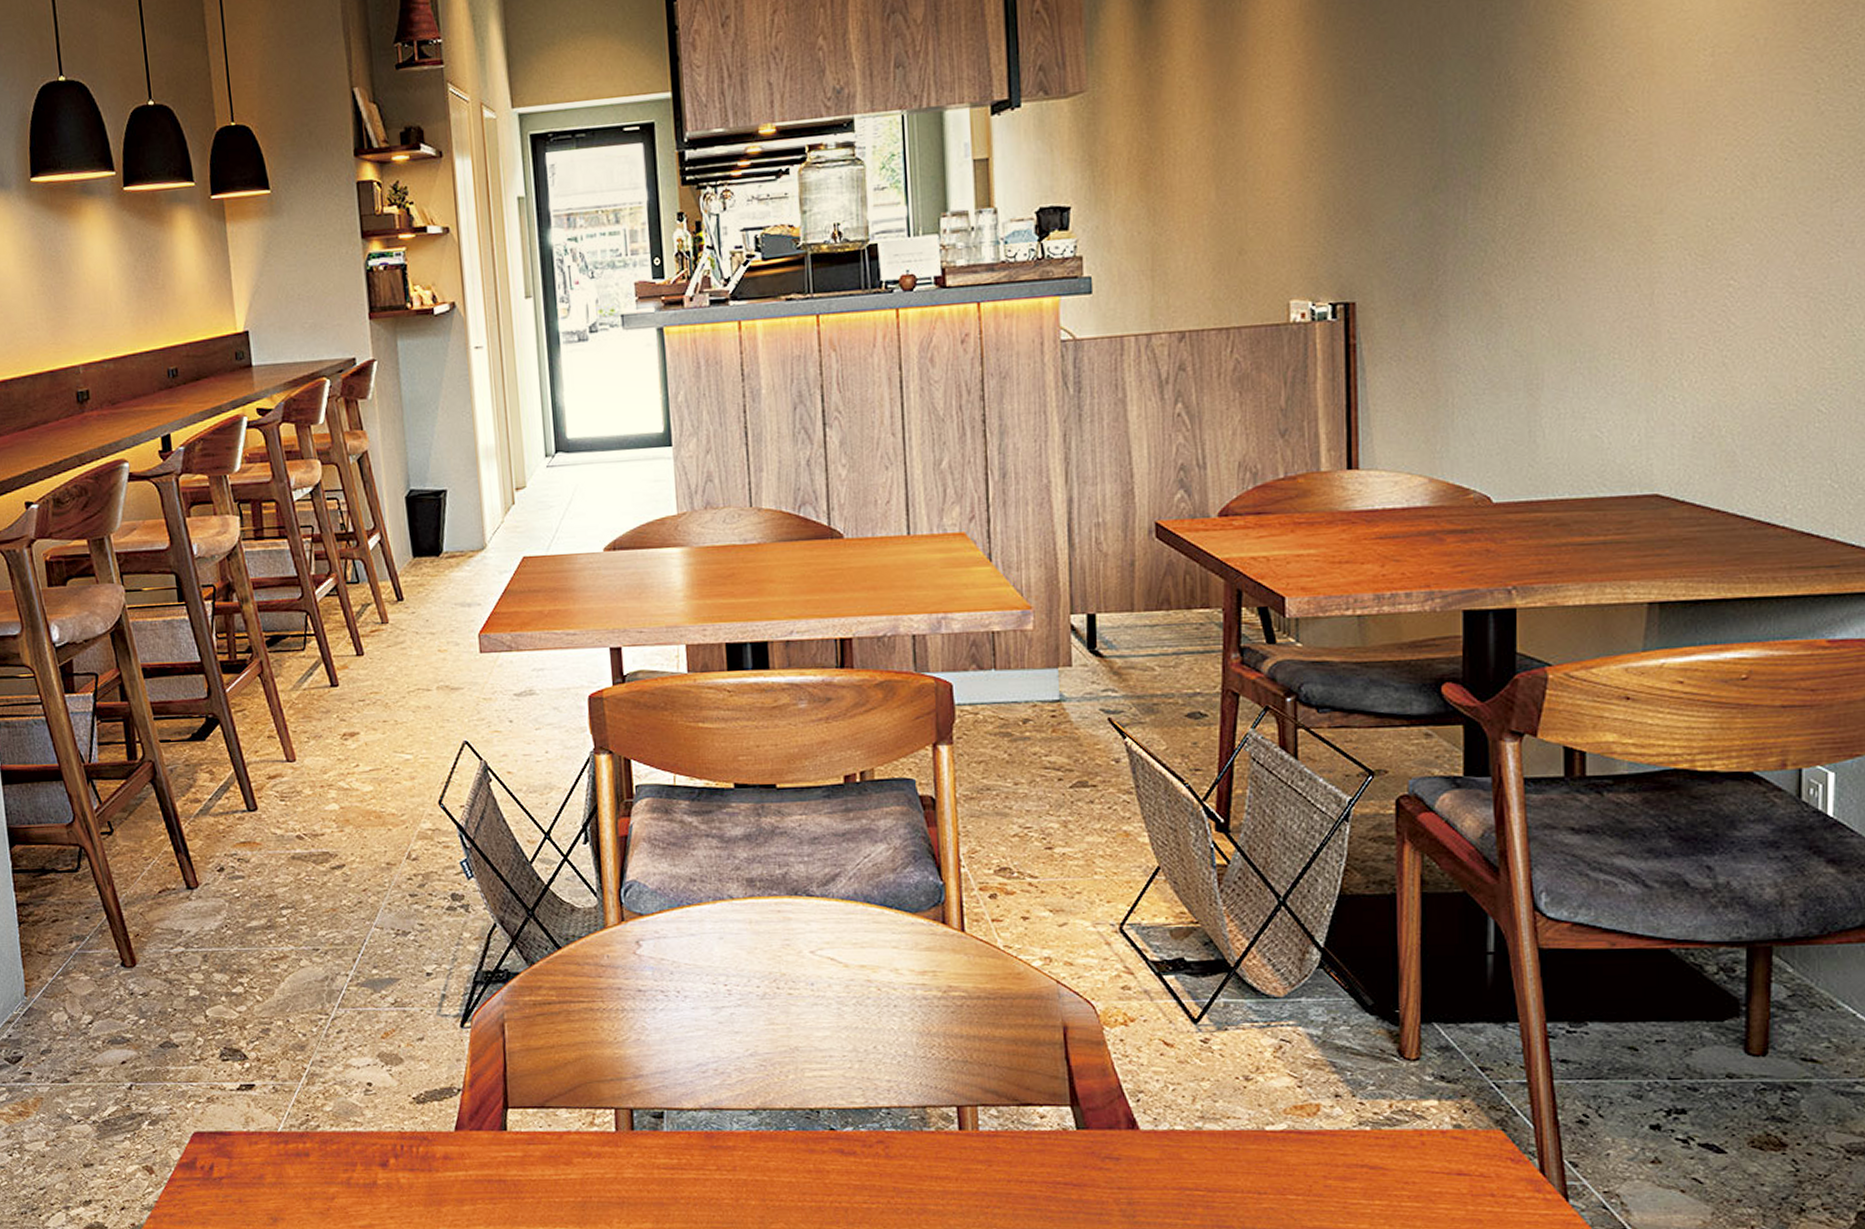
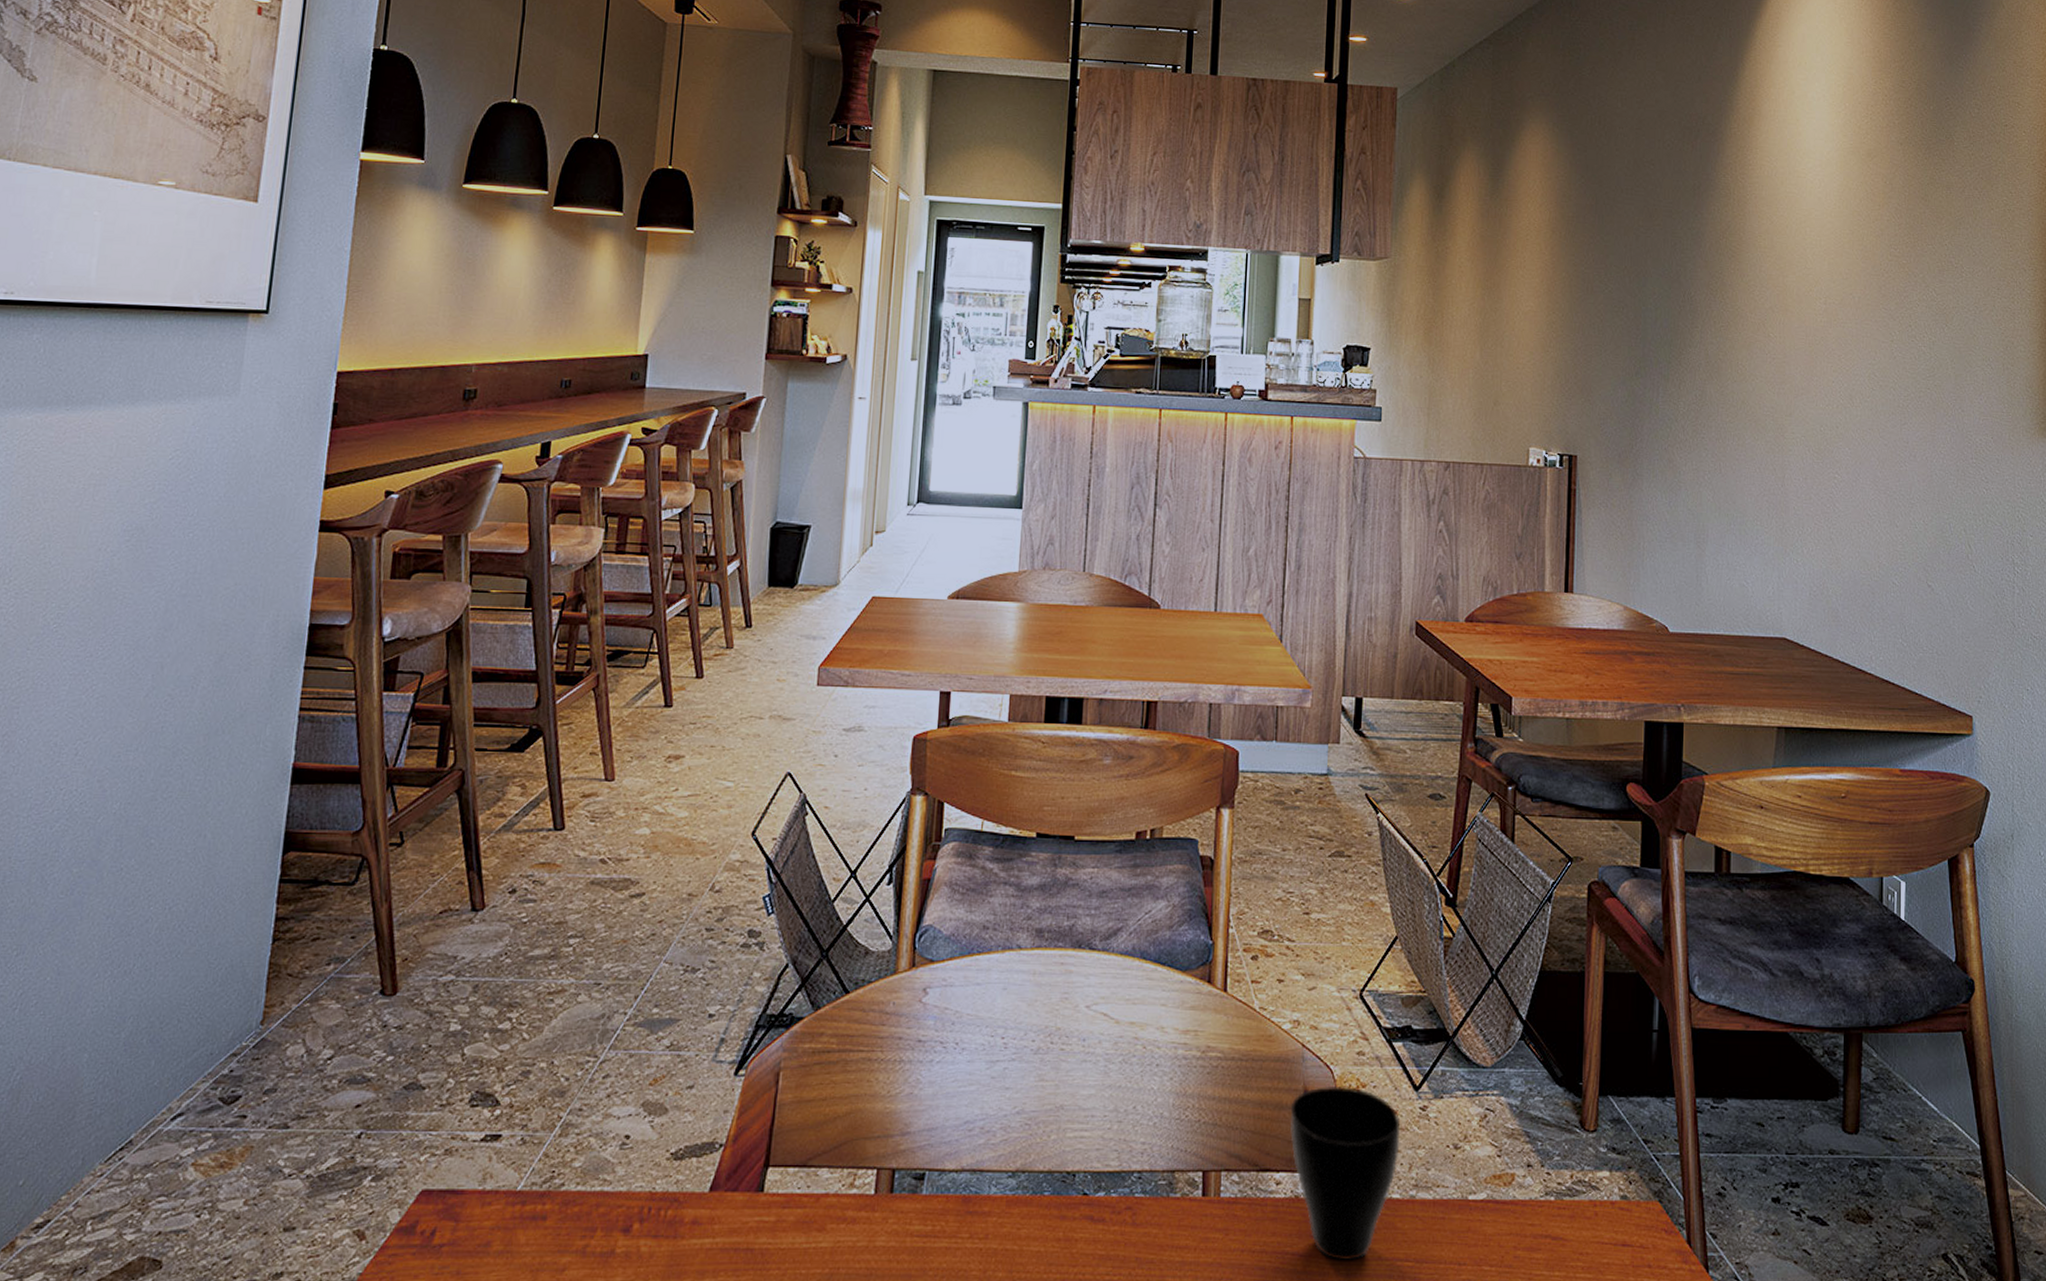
cup: none [1050,1022,1180,1190] -> present [1289,1087,1401,1261]

